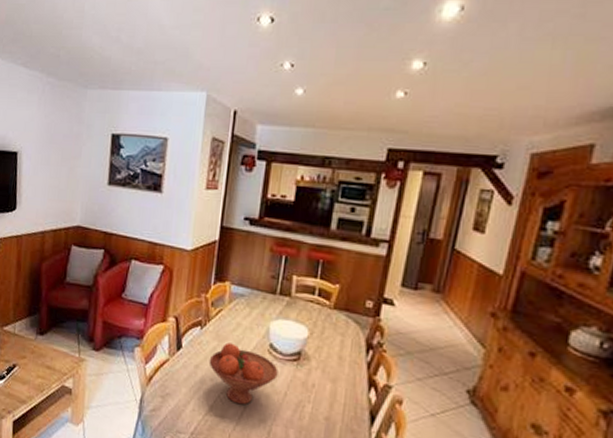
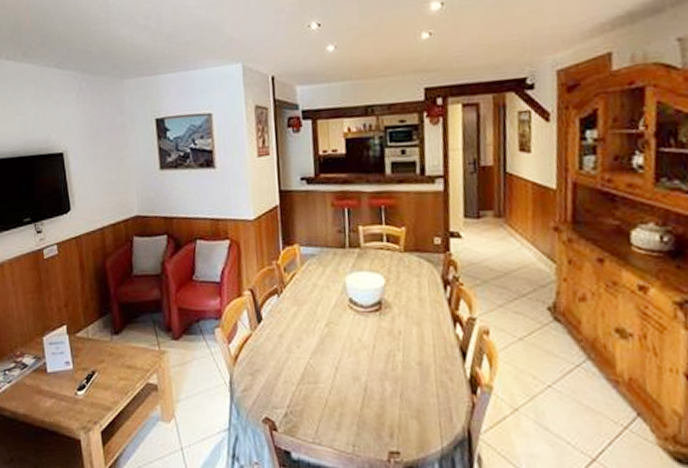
fruit bowl: present [209,342,278,405] -> none [291,305,363,367]

